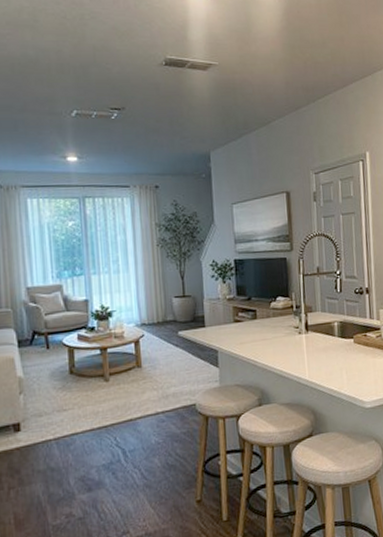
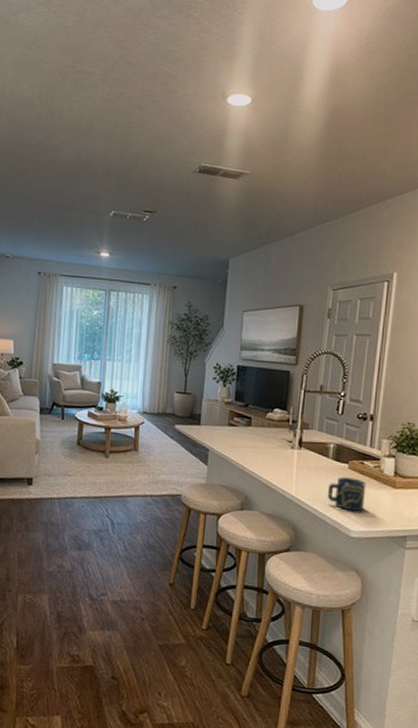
cup: none [338,351,373,384] -> present [327,477,367,512]

